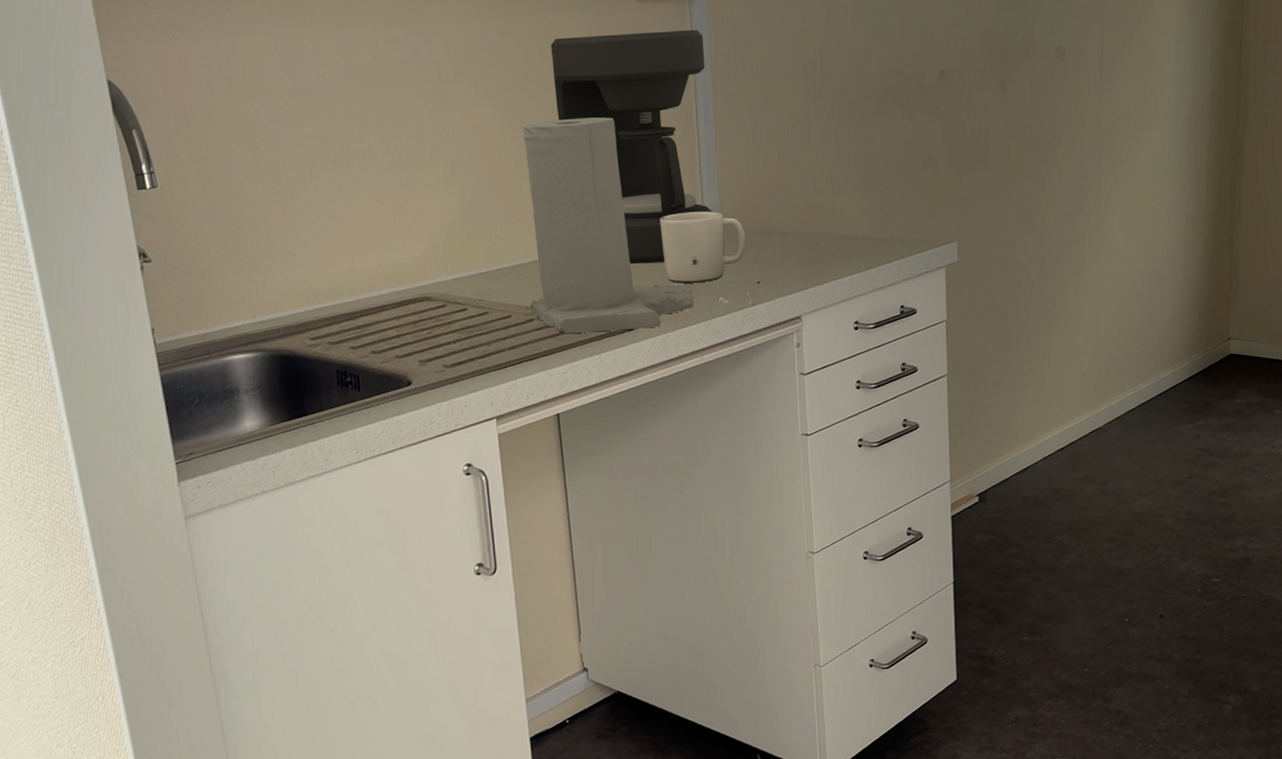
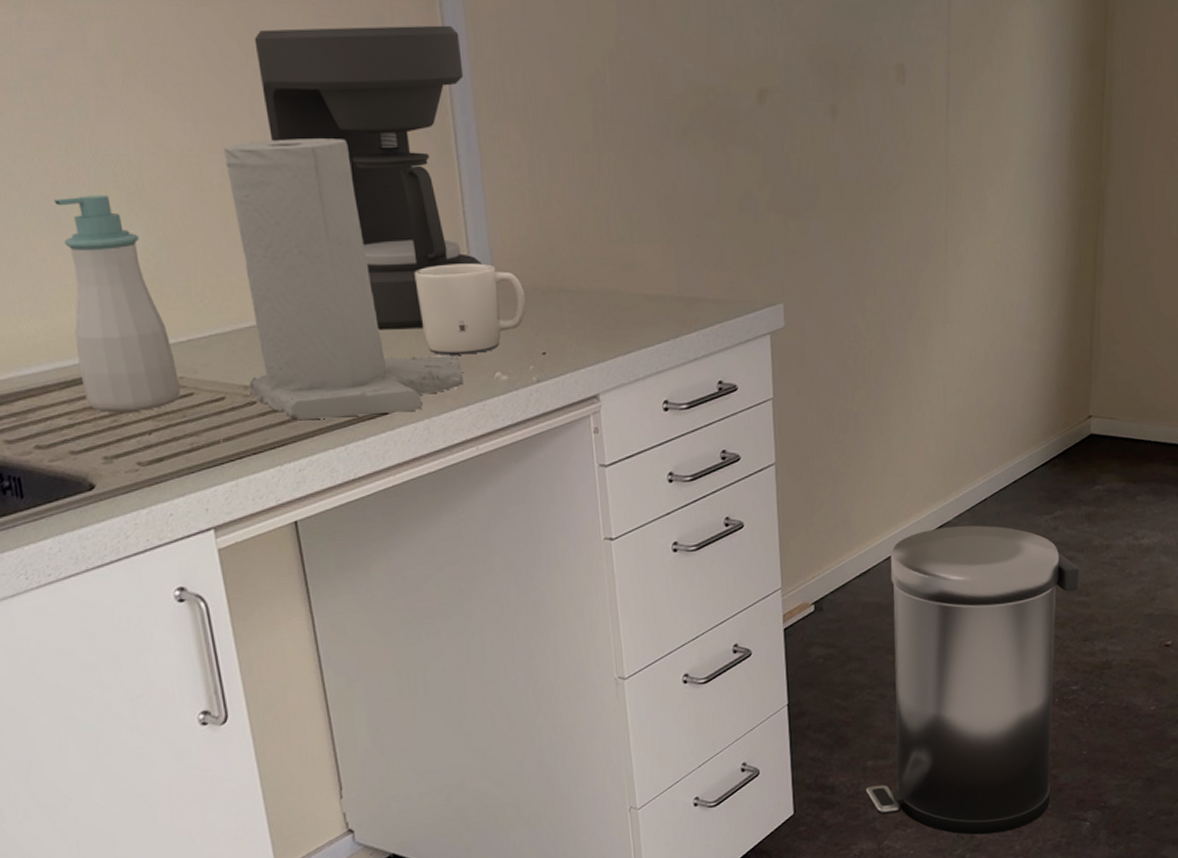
soap bottle: none [399,163,479,327] -> present [54,195,181,413]
pedal bin: none [1021,432,1221,710] -> present [865,525,1080,835]

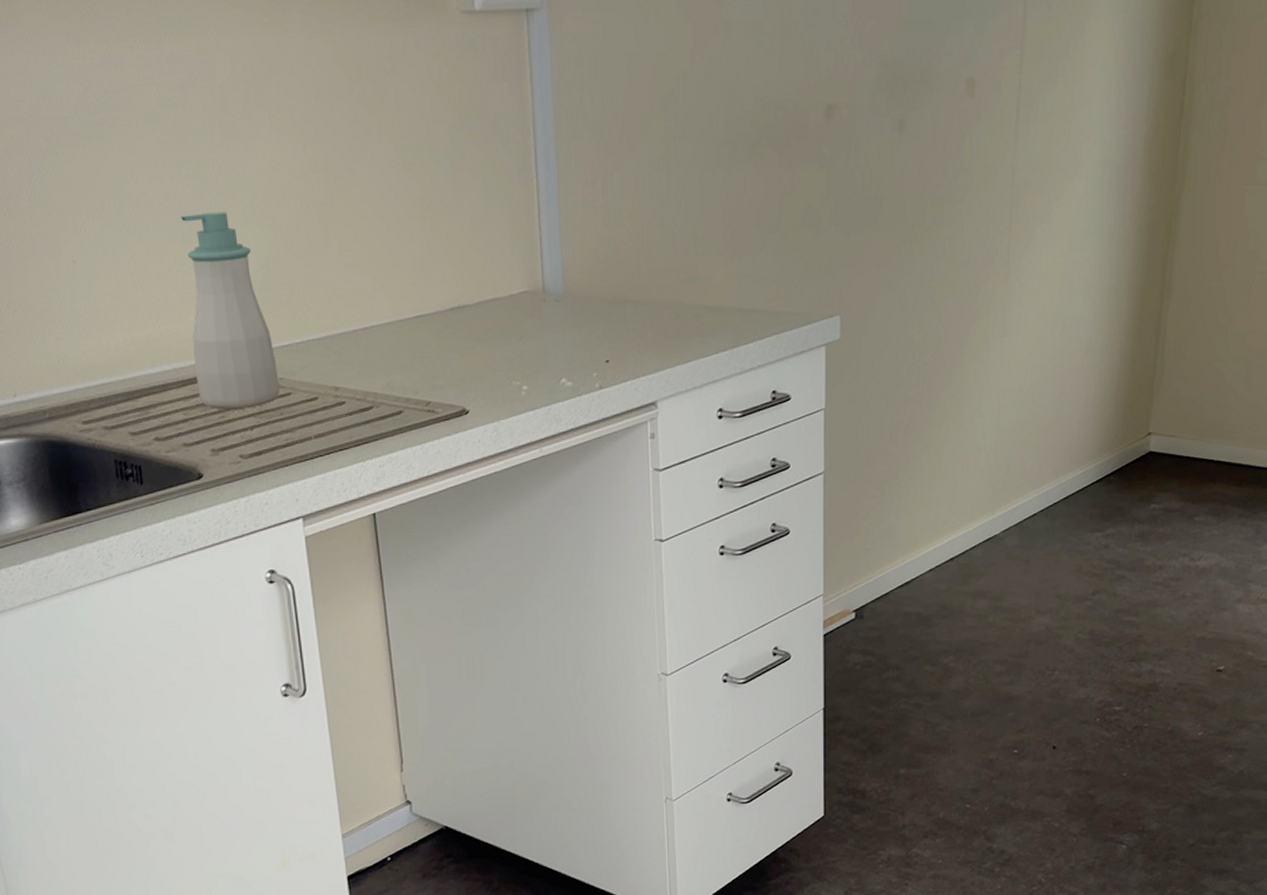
paper towel: present [223,139,464,421] -> none [327,158,531,421]
coffee maker: present [254,25,483,330] -> none [359,50,555,337]
mug: present [414,263,526,355] -> none [491,275,593,362]
pedal bin: present [865,525,1080,835] -> none [896,540,1130,850]

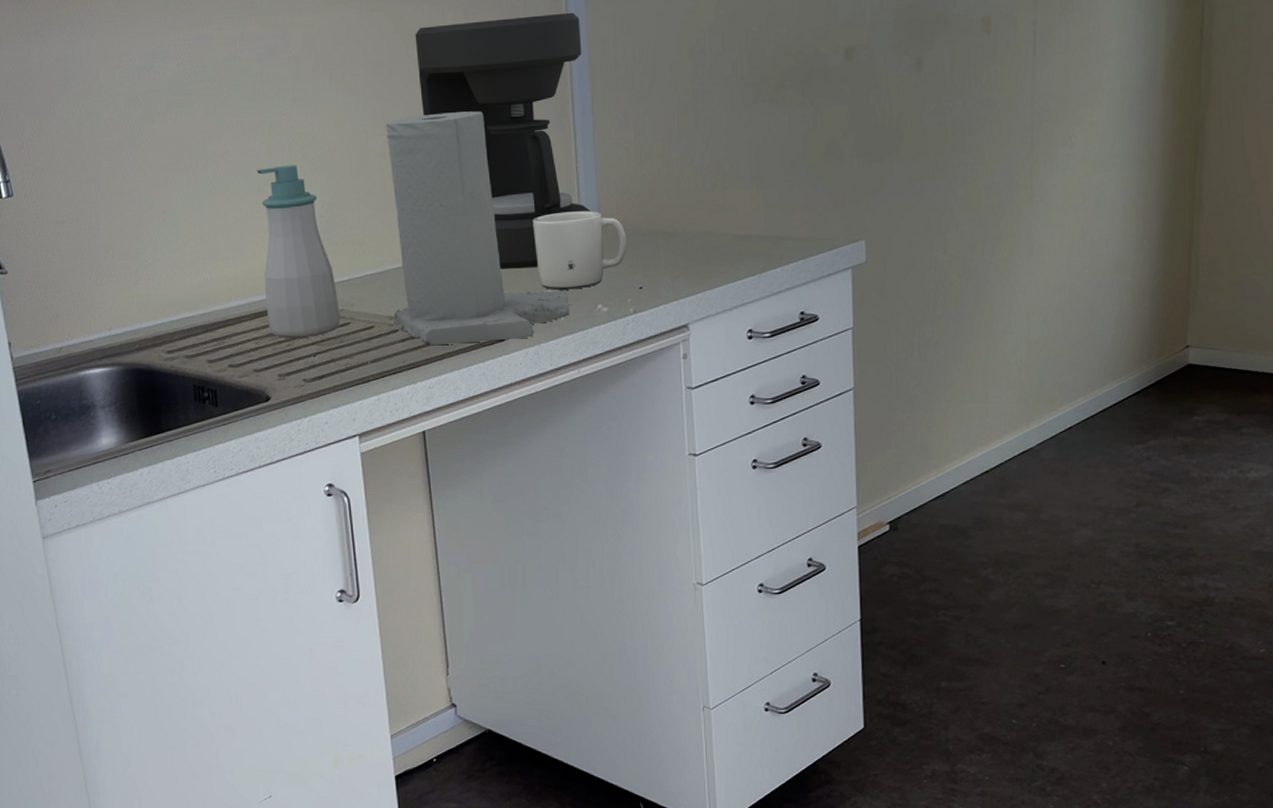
paper towel: none [327,158,531,421] -> present [385,111,570,346]
coffee maker: none [359,50,555,337] -> present [415,12,591,269]
mug: none [491,275,593,362] -> present [532,210,627,290]

